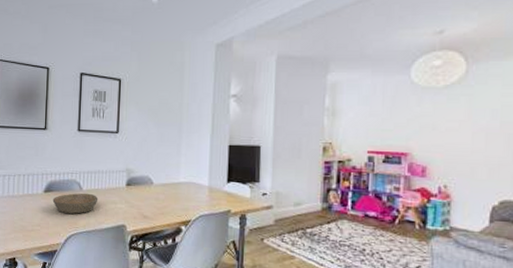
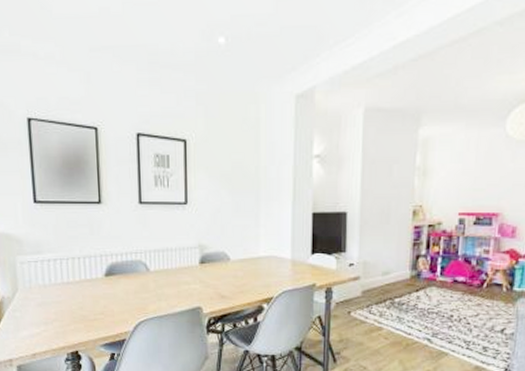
bowl: present [52,193,98,214] -> none [115,274,169,298]

